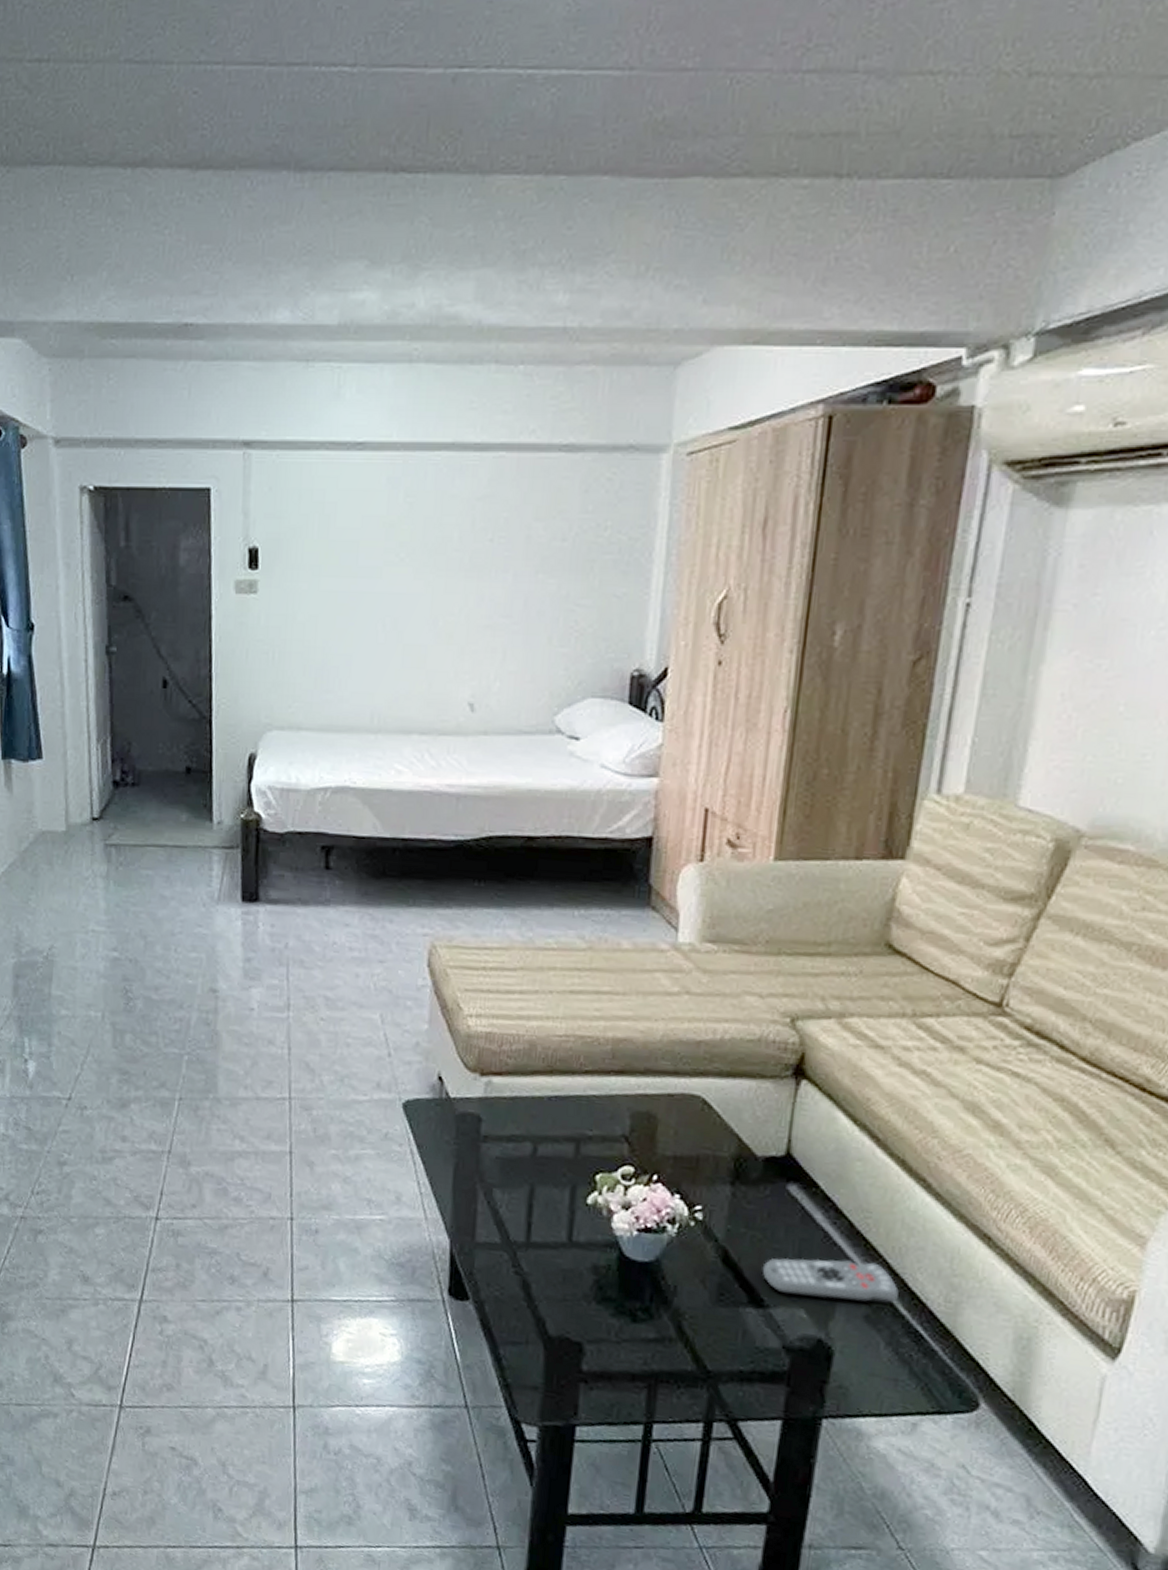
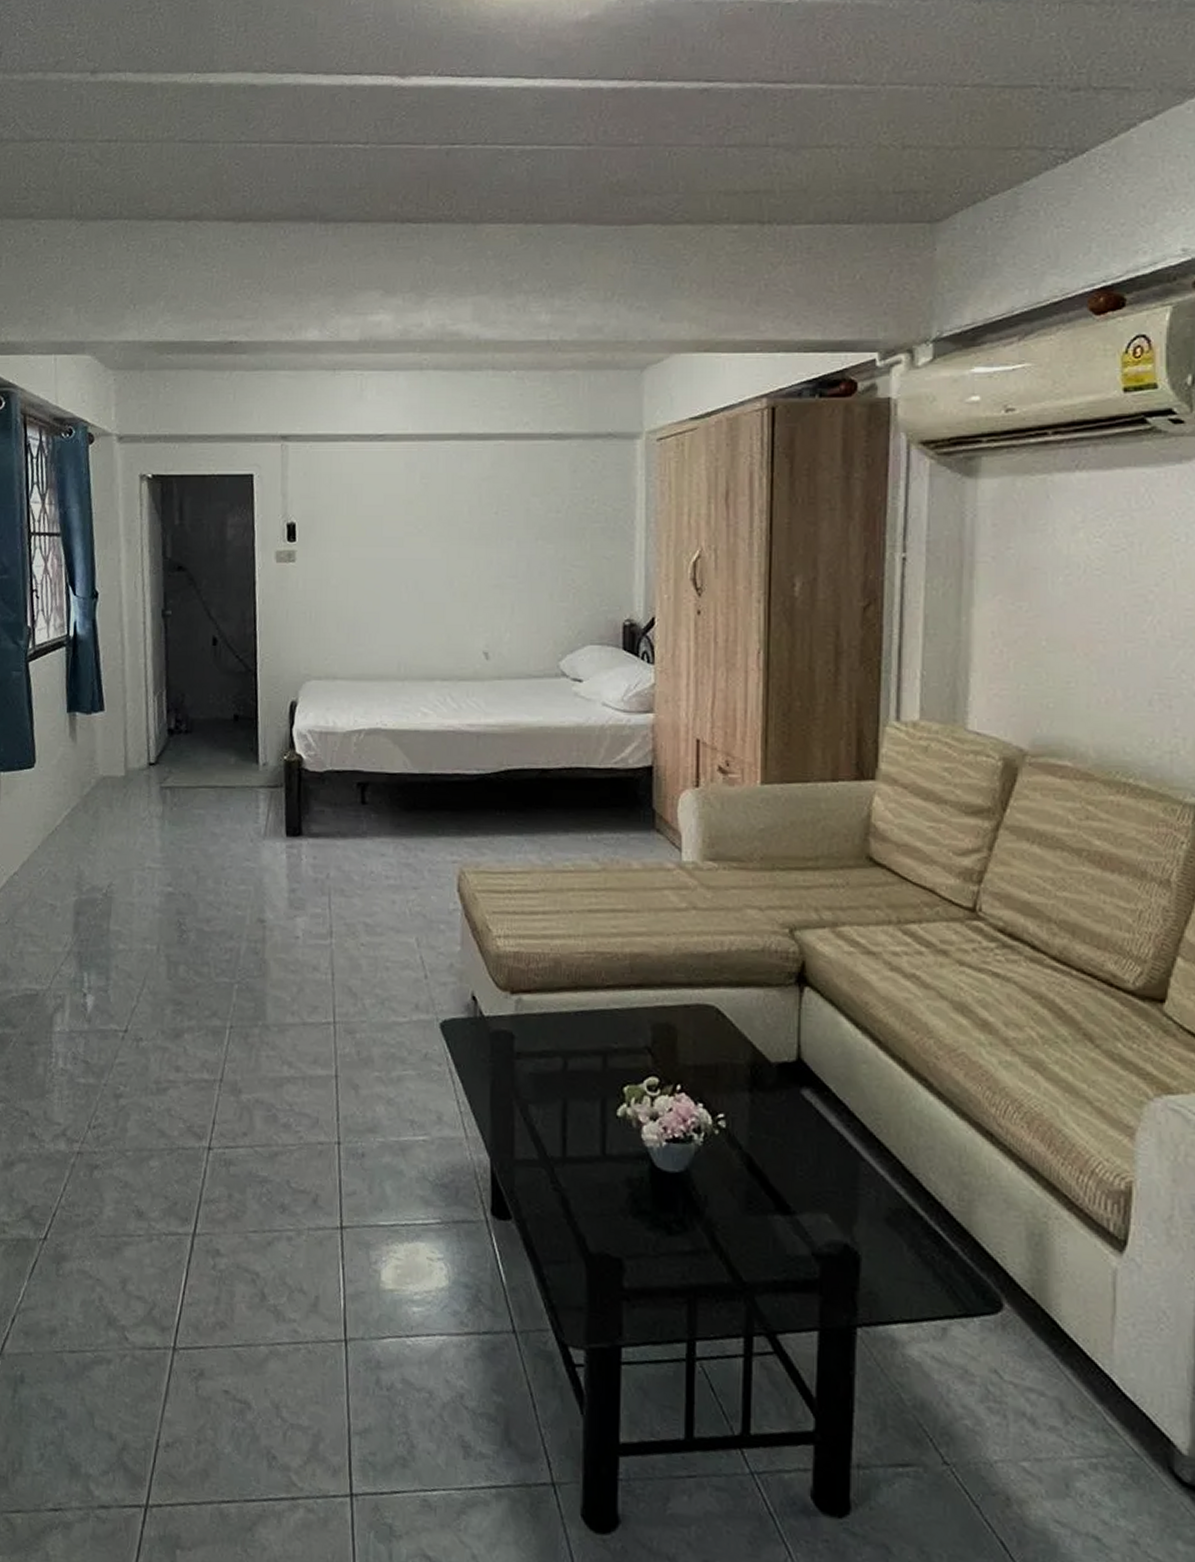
remote control: present [762,1257,899,1304] -> none [785,1162,914,1205]

